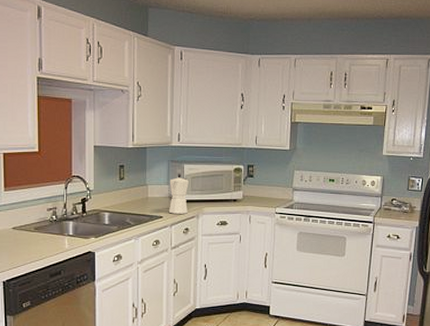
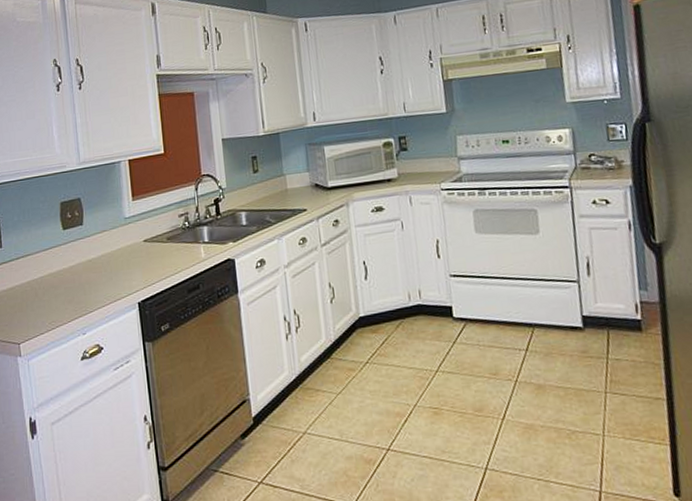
moka pot: present [169,174,189,214] -> none [309,157,335,205]

